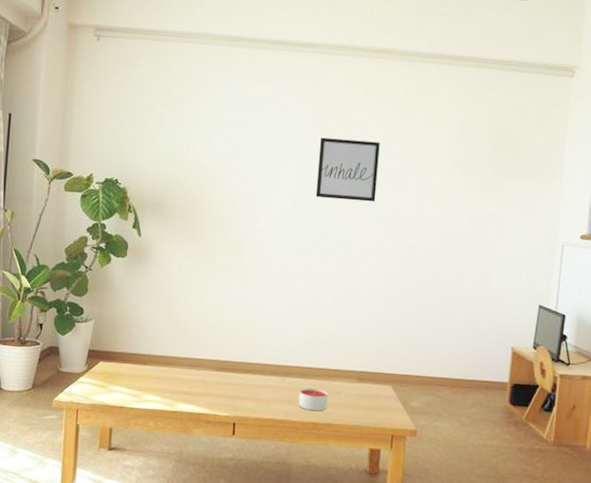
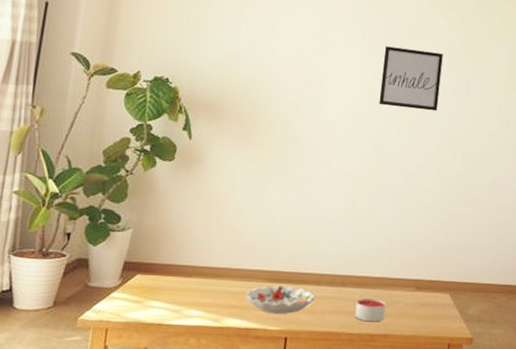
decorative bowl: none [196,373,260,401] -> present [245,285,315,315]

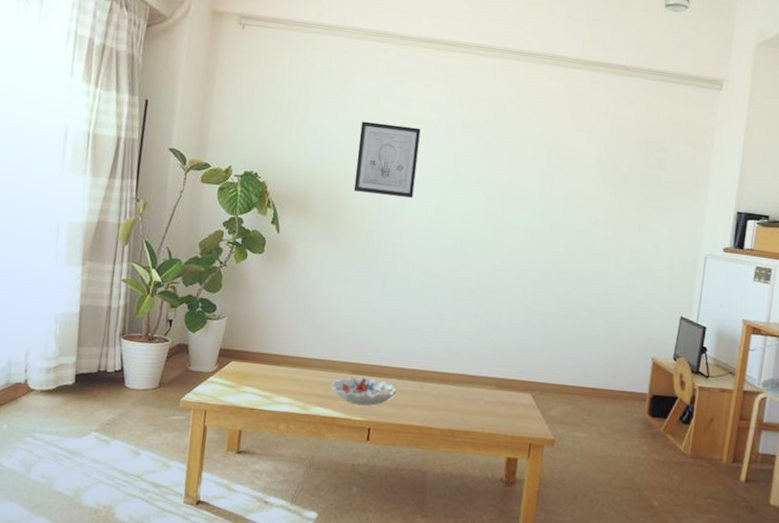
wall art: none [270,27,339,103] -> present [353,121,421,198]
candle: present [355,298,386,322] -> none [436,394,467,418]
wall art: present [379,46,443,111] -> none [461,139,528,207]

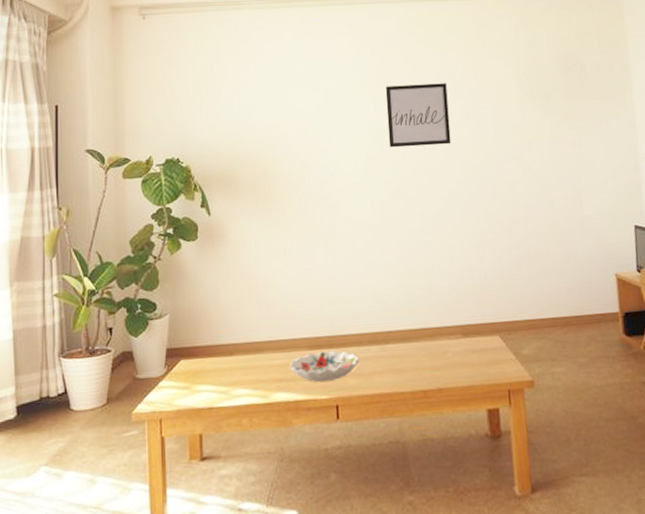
wall art: present [353,121,421,198] -> none [276,84,341,159]
wall art: none [461,139,528,207] -> present [385,83,451,148]

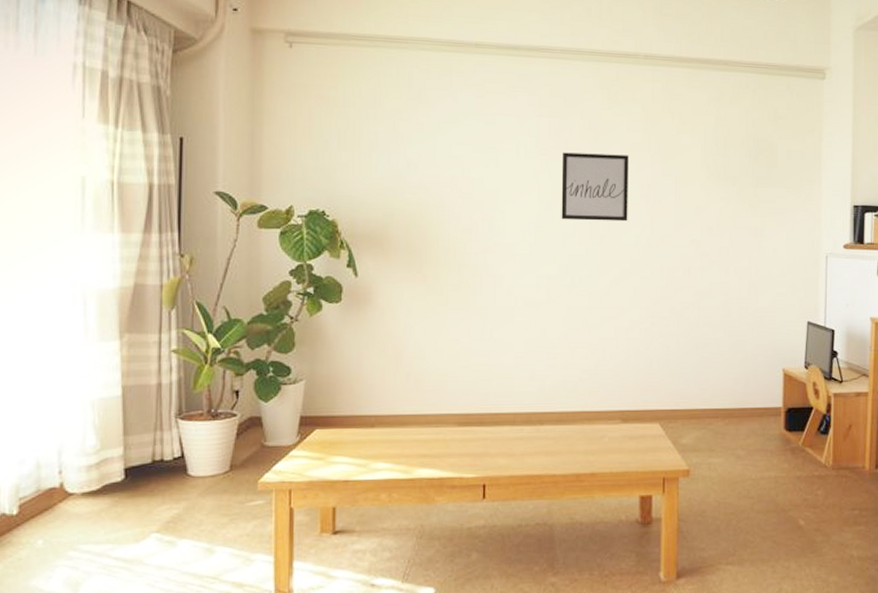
decorative bowl: present [289,350,360,382] -> none [435,428,512,461]

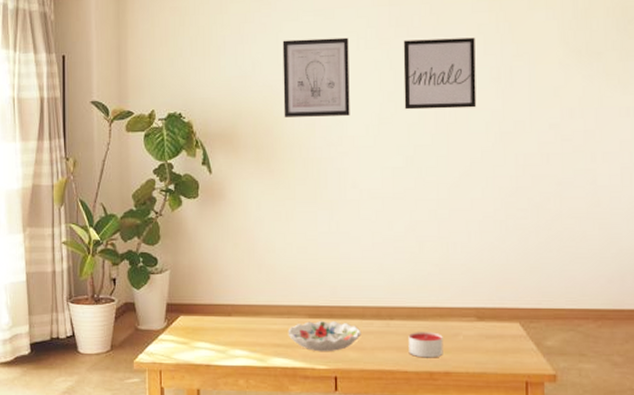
decorative bowl: none [435,428,512,461] -> present [288,320,361,352]
wall art: none [439,142,509,223] -> present [282,37,350,117]
candle: none [557,435,590,461] -> present [408,332,443,358]

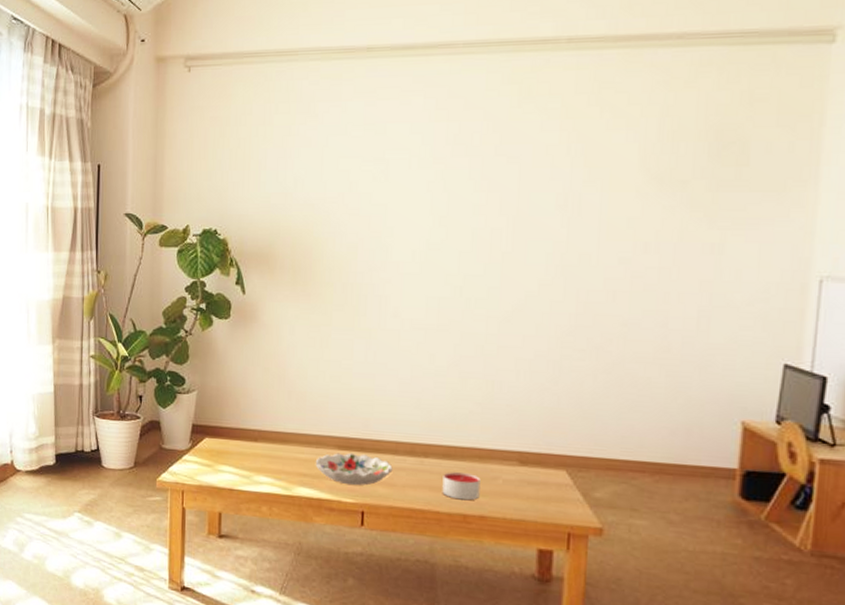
wall art: present [282,37,350,117] -> none [324,155,400,240]
wall art: present [403,37,477,110] -> none [456,159,542,237]

